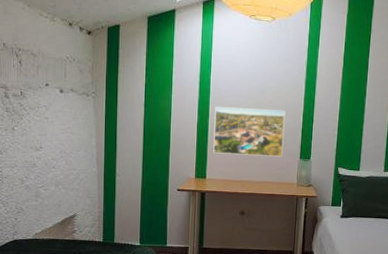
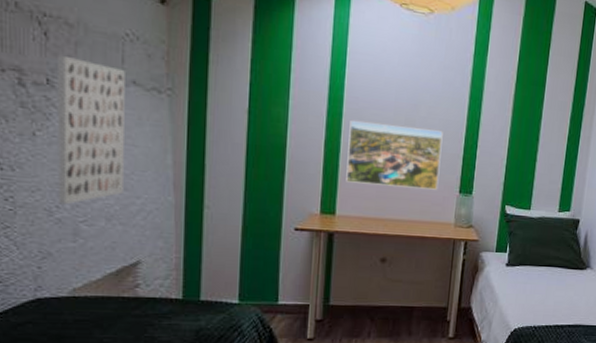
wall art: none [27,75,67,176] -> present [58,54,125,205]

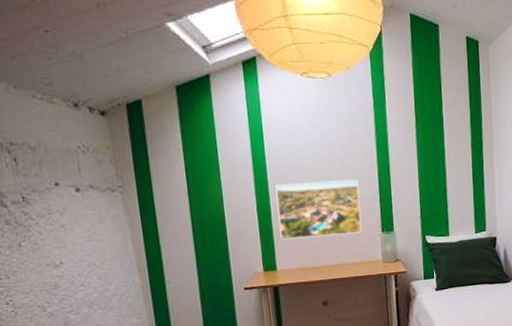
wall art: present [58,54,125,205] -> none [27,174,99,300]

